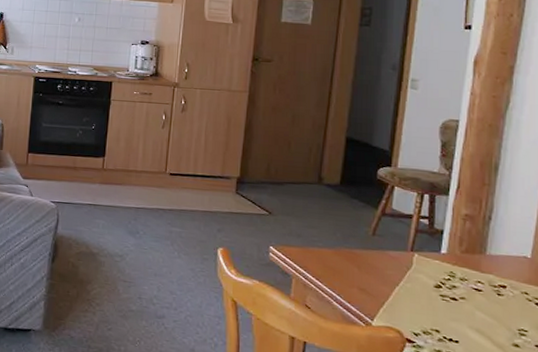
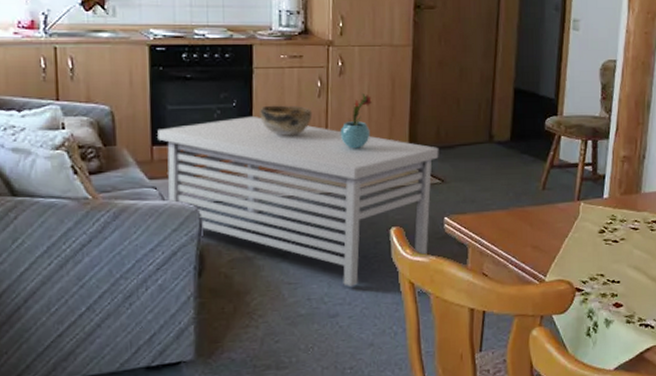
coffee table: none [33,137,268,294] -> present [157,115,439,286]
decorative bowl: none [113,131,156,158] -> present [260,105,313,136]
potted flower: none [178,128,209,175] -> present [340,92,372,149]

